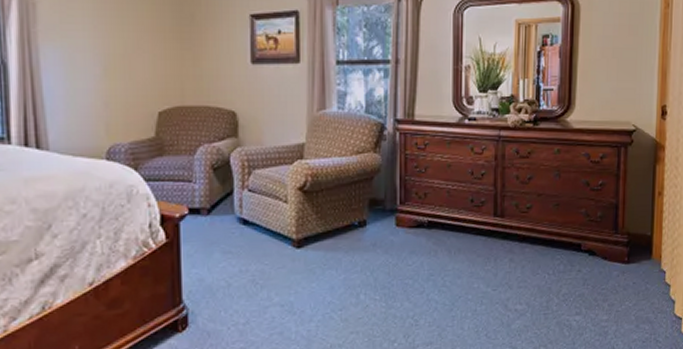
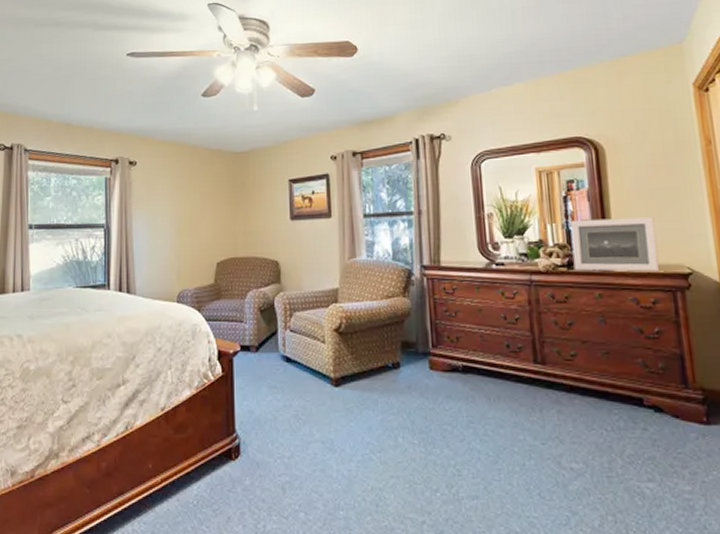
picture frame: none [539,76,613,129] -> present [571,217,660,273]

